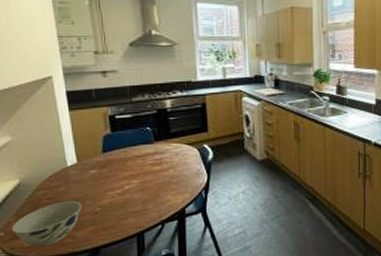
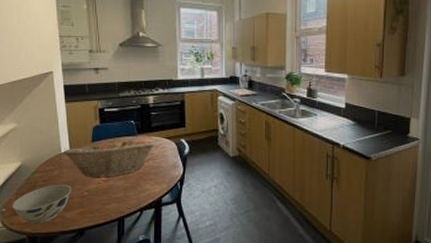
fruit basket: none [69,147,175,192] -> present [63,139,155,178]

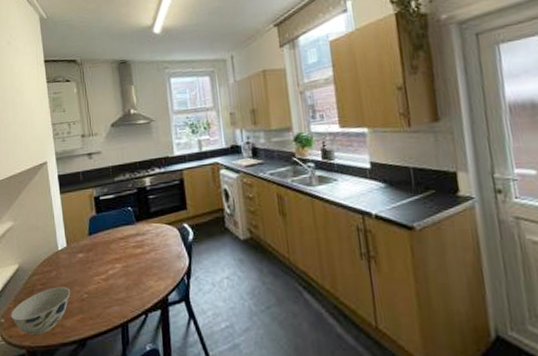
fruit basket: present [63,139,155,178] -> none [60,228,156,277]

